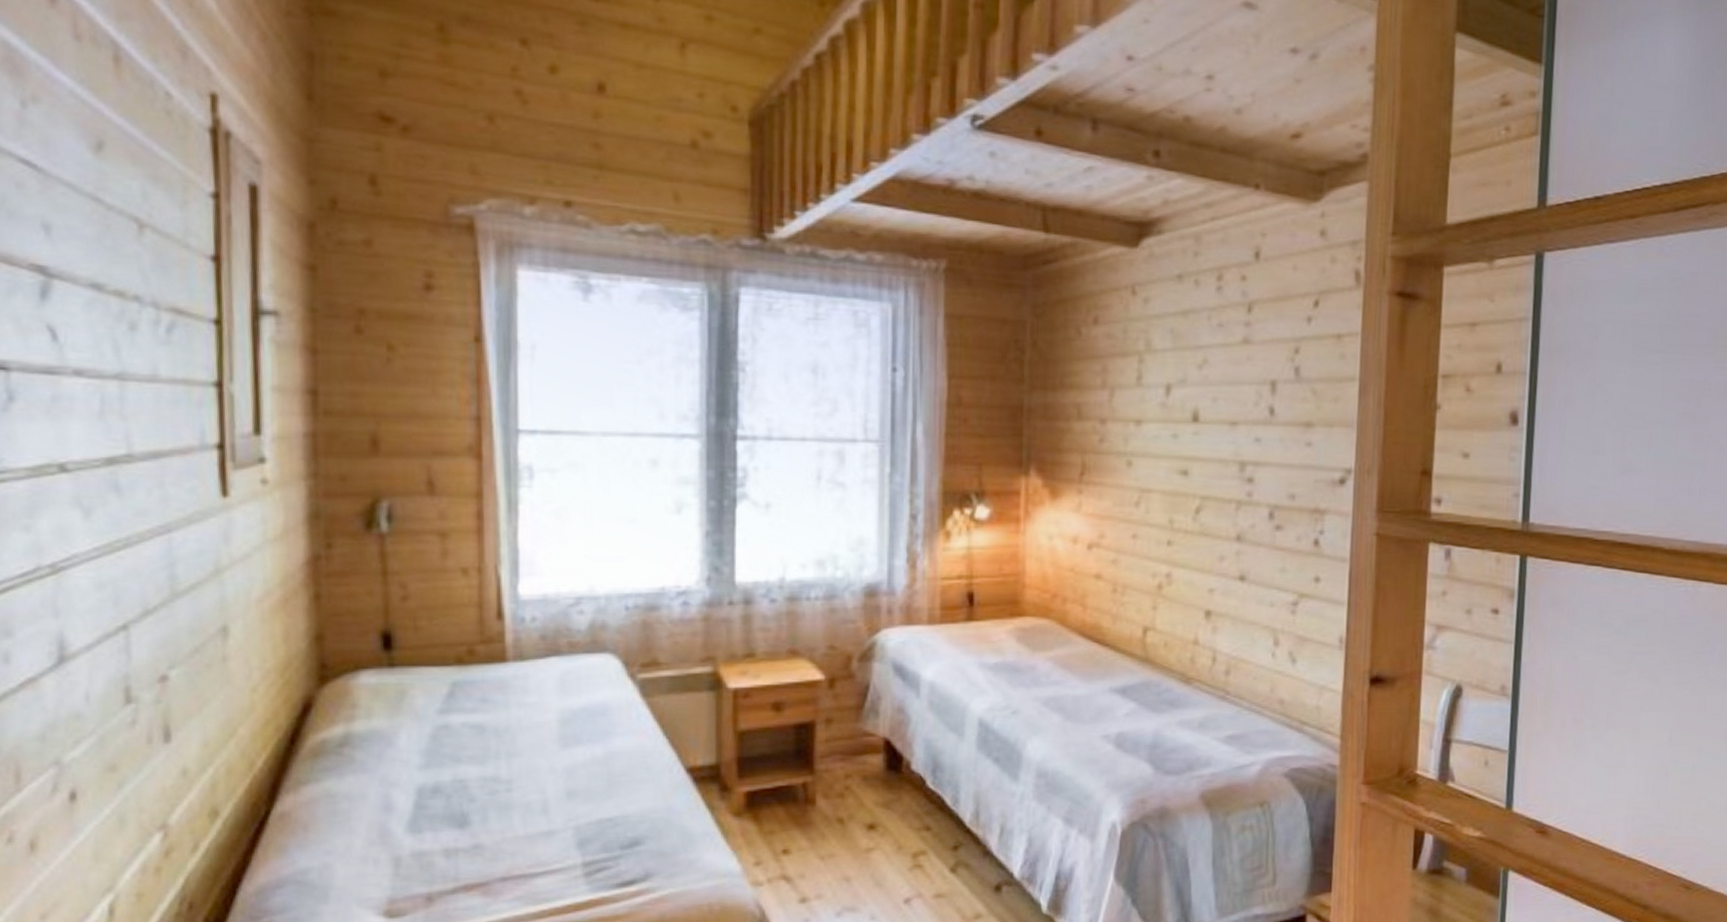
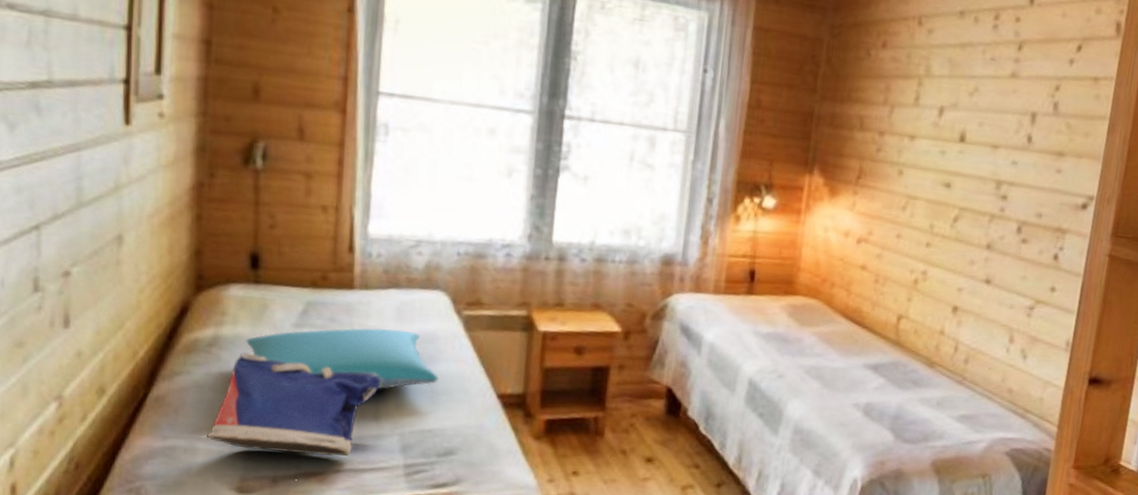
tote bag: none [343,749,549,864] -> present [206,352,383,456]
pillow: none [383,704,615,778] -> present [246,327,439,390]

